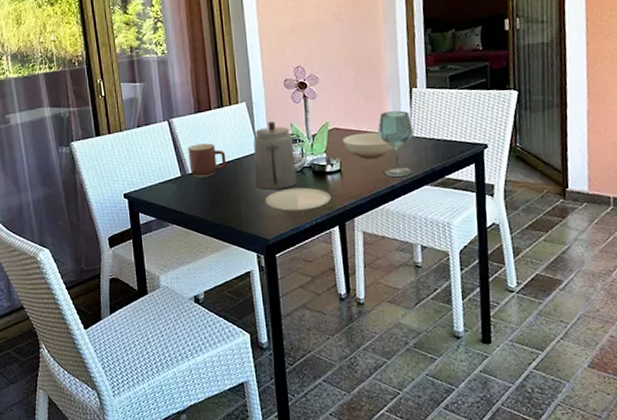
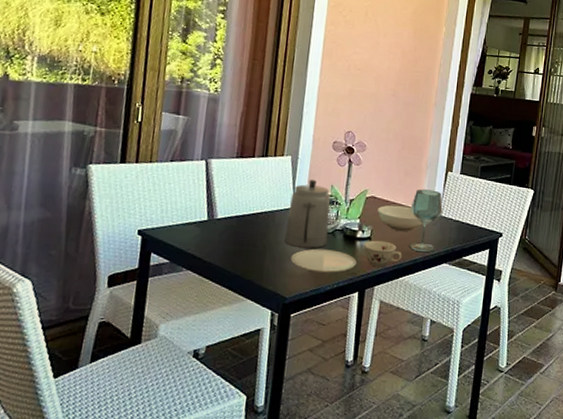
mug: present [188,143,227,178] -> none [218,189,260,225]
teacup: none [335,171,378,199] -> present [364,240,402,268]

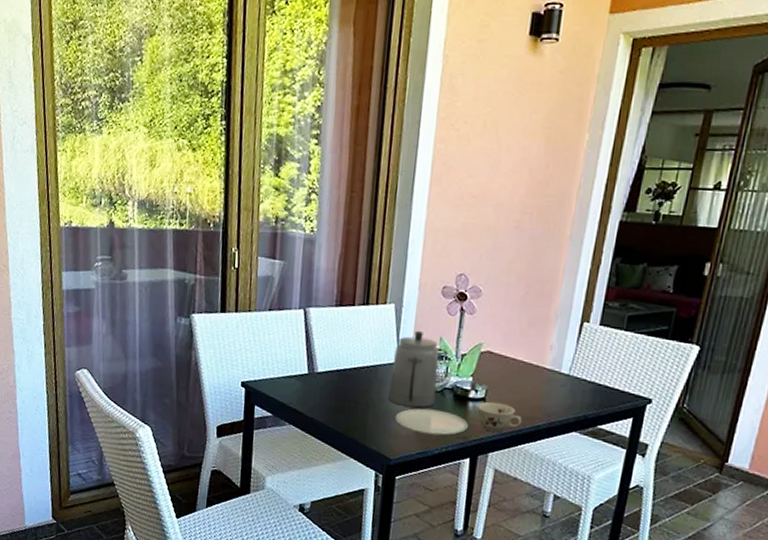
bowl: present [378,205,423,232] -> none [494,361,549,394]
wine glass: present [409,189,443,253] -> none [530,343,575,419]

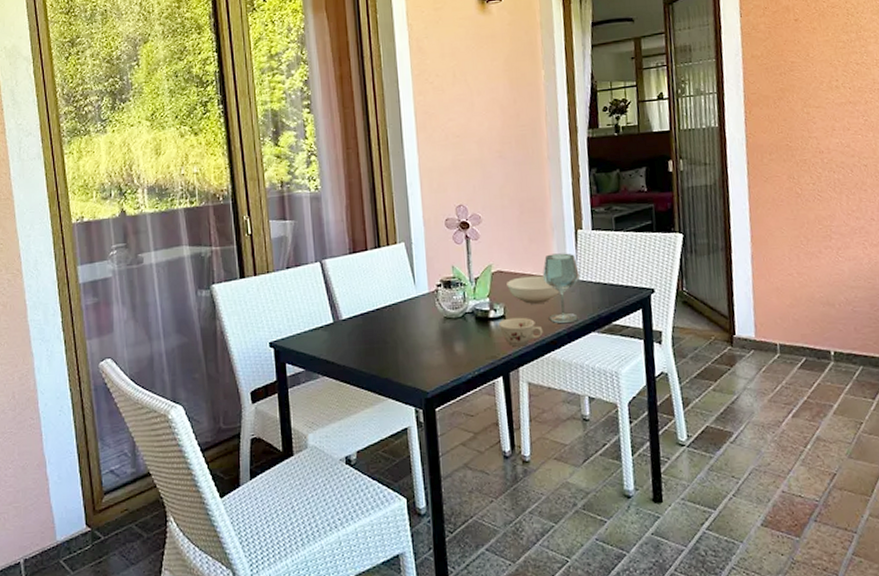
teapot: present [388,330,440,408] -> none [412,262,460,337]
plate: present [395,408,468,436] -> none [424,335,494,361]
bowl: none [494,361,549,394] -> present [507,275,560,305]
wine glass: none [530,343,575,419] -> present [542,253,580,324]

